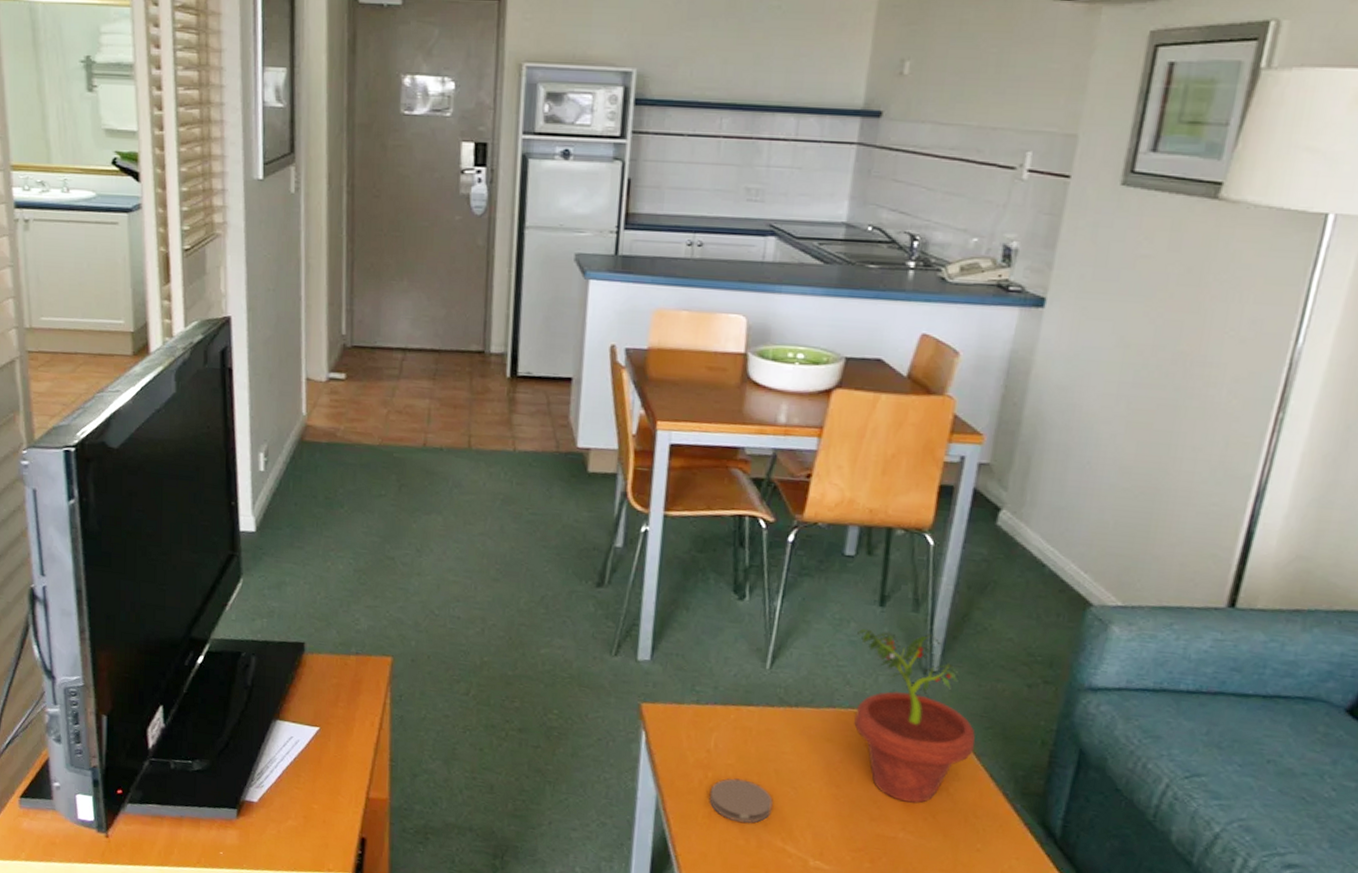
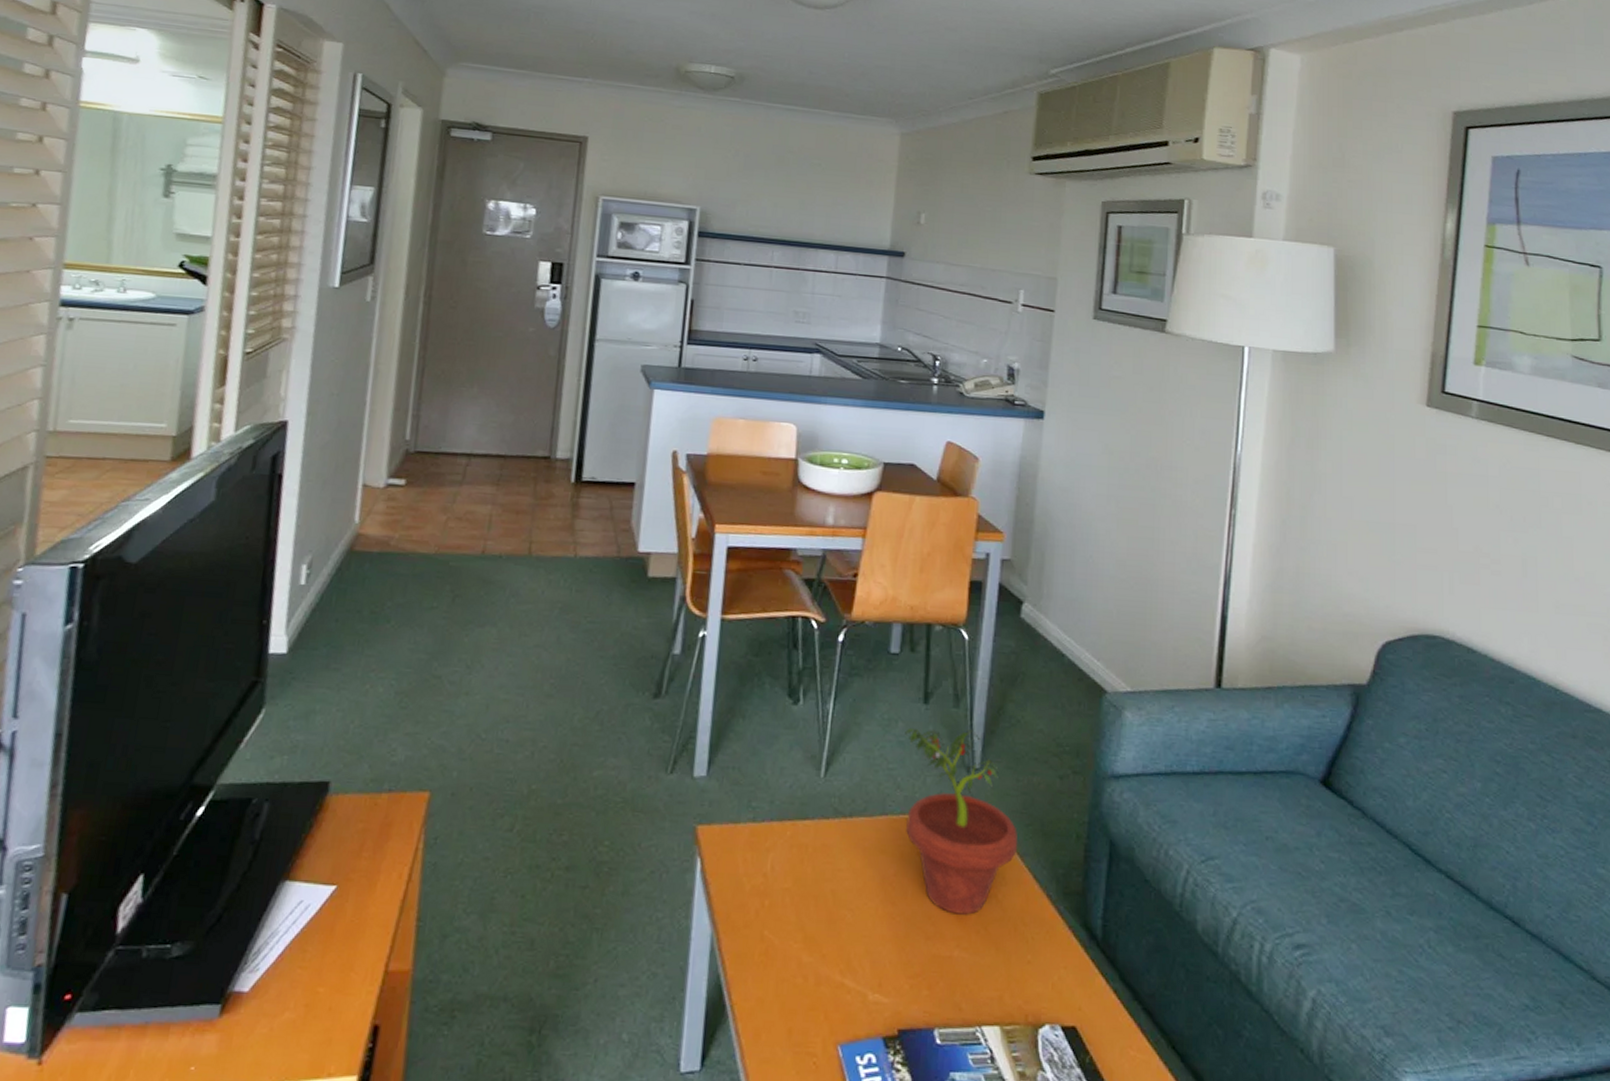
coaster: present [709,778,773,824] -> none [766,904,830,956]

